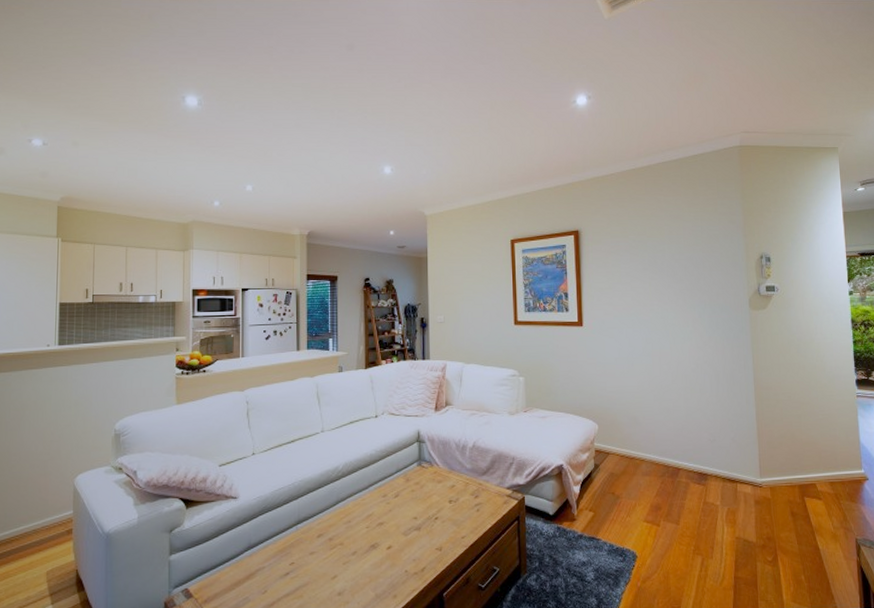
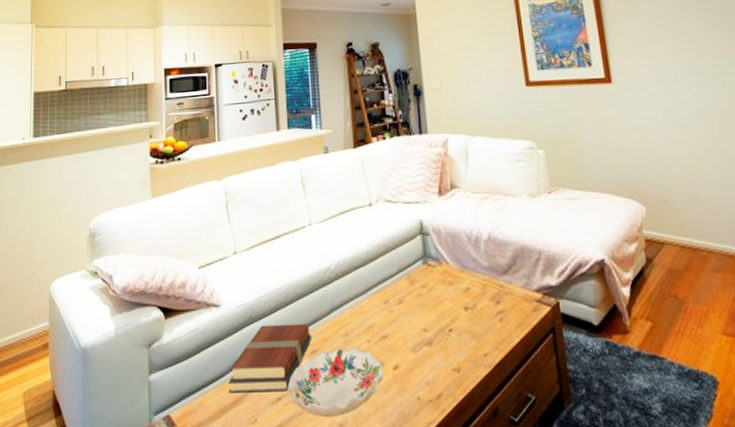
books: none [242,512,318,570] -> present [228,323,311,393]
decorative bowl: none [295,532,379,588] -> present [287,348,384,418]

